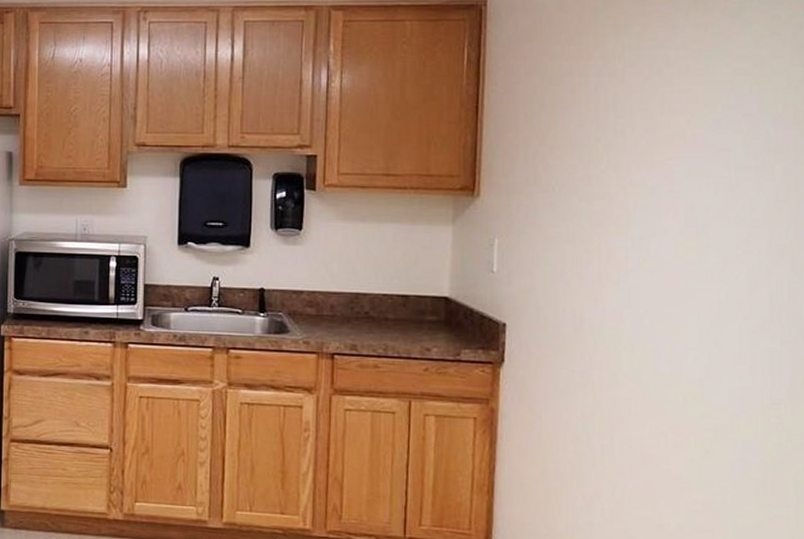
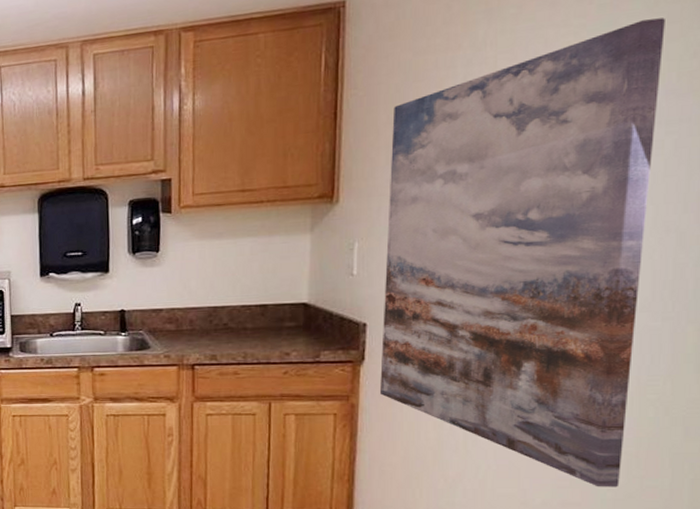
wall art: none [519,52,770,515] -> present [380,17,665,487]

